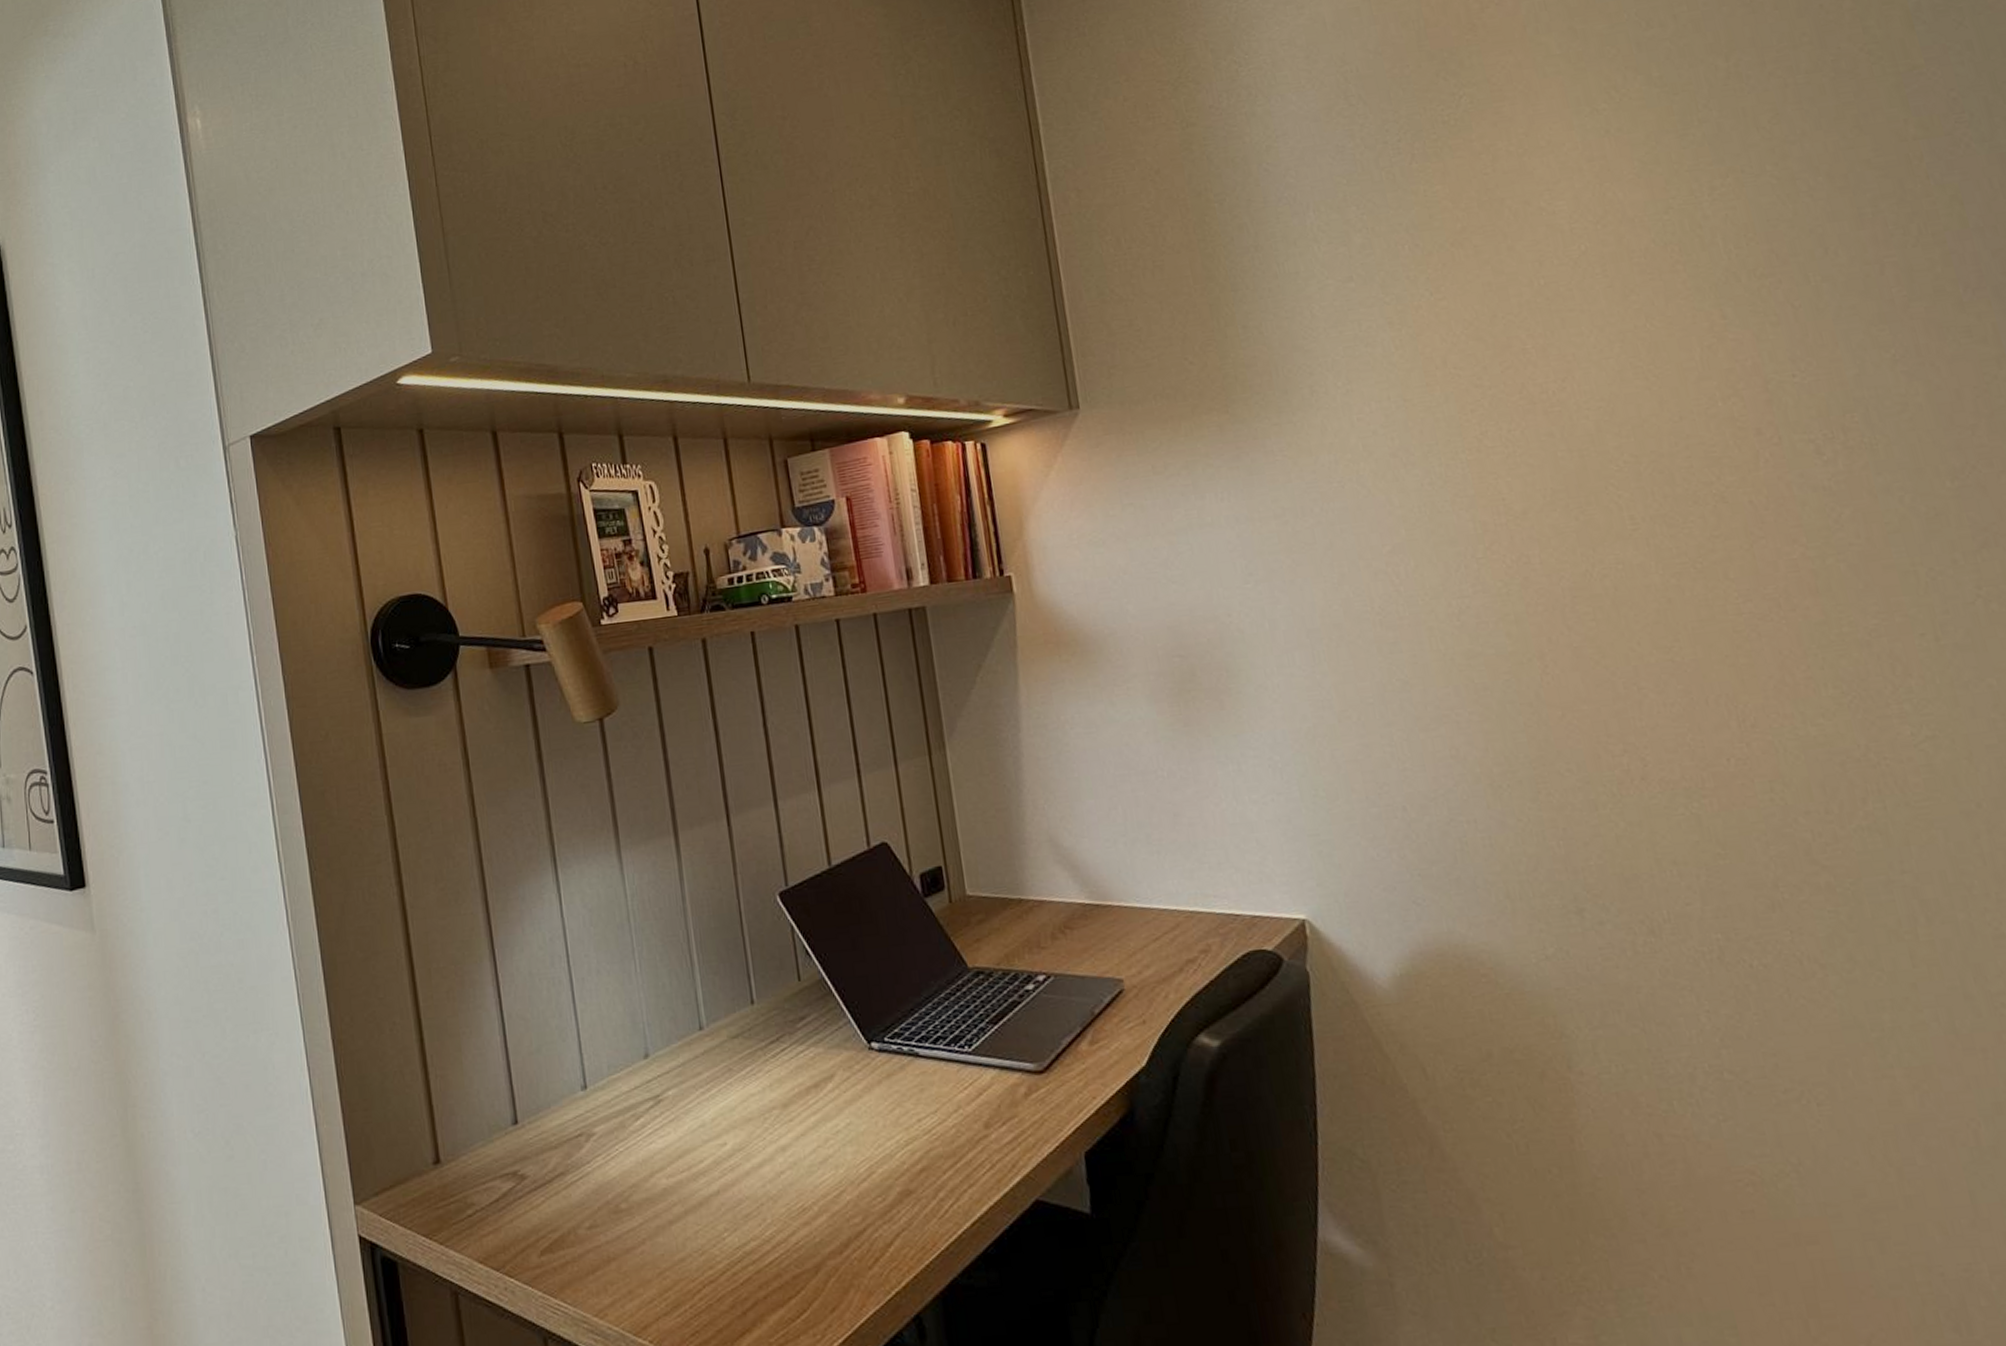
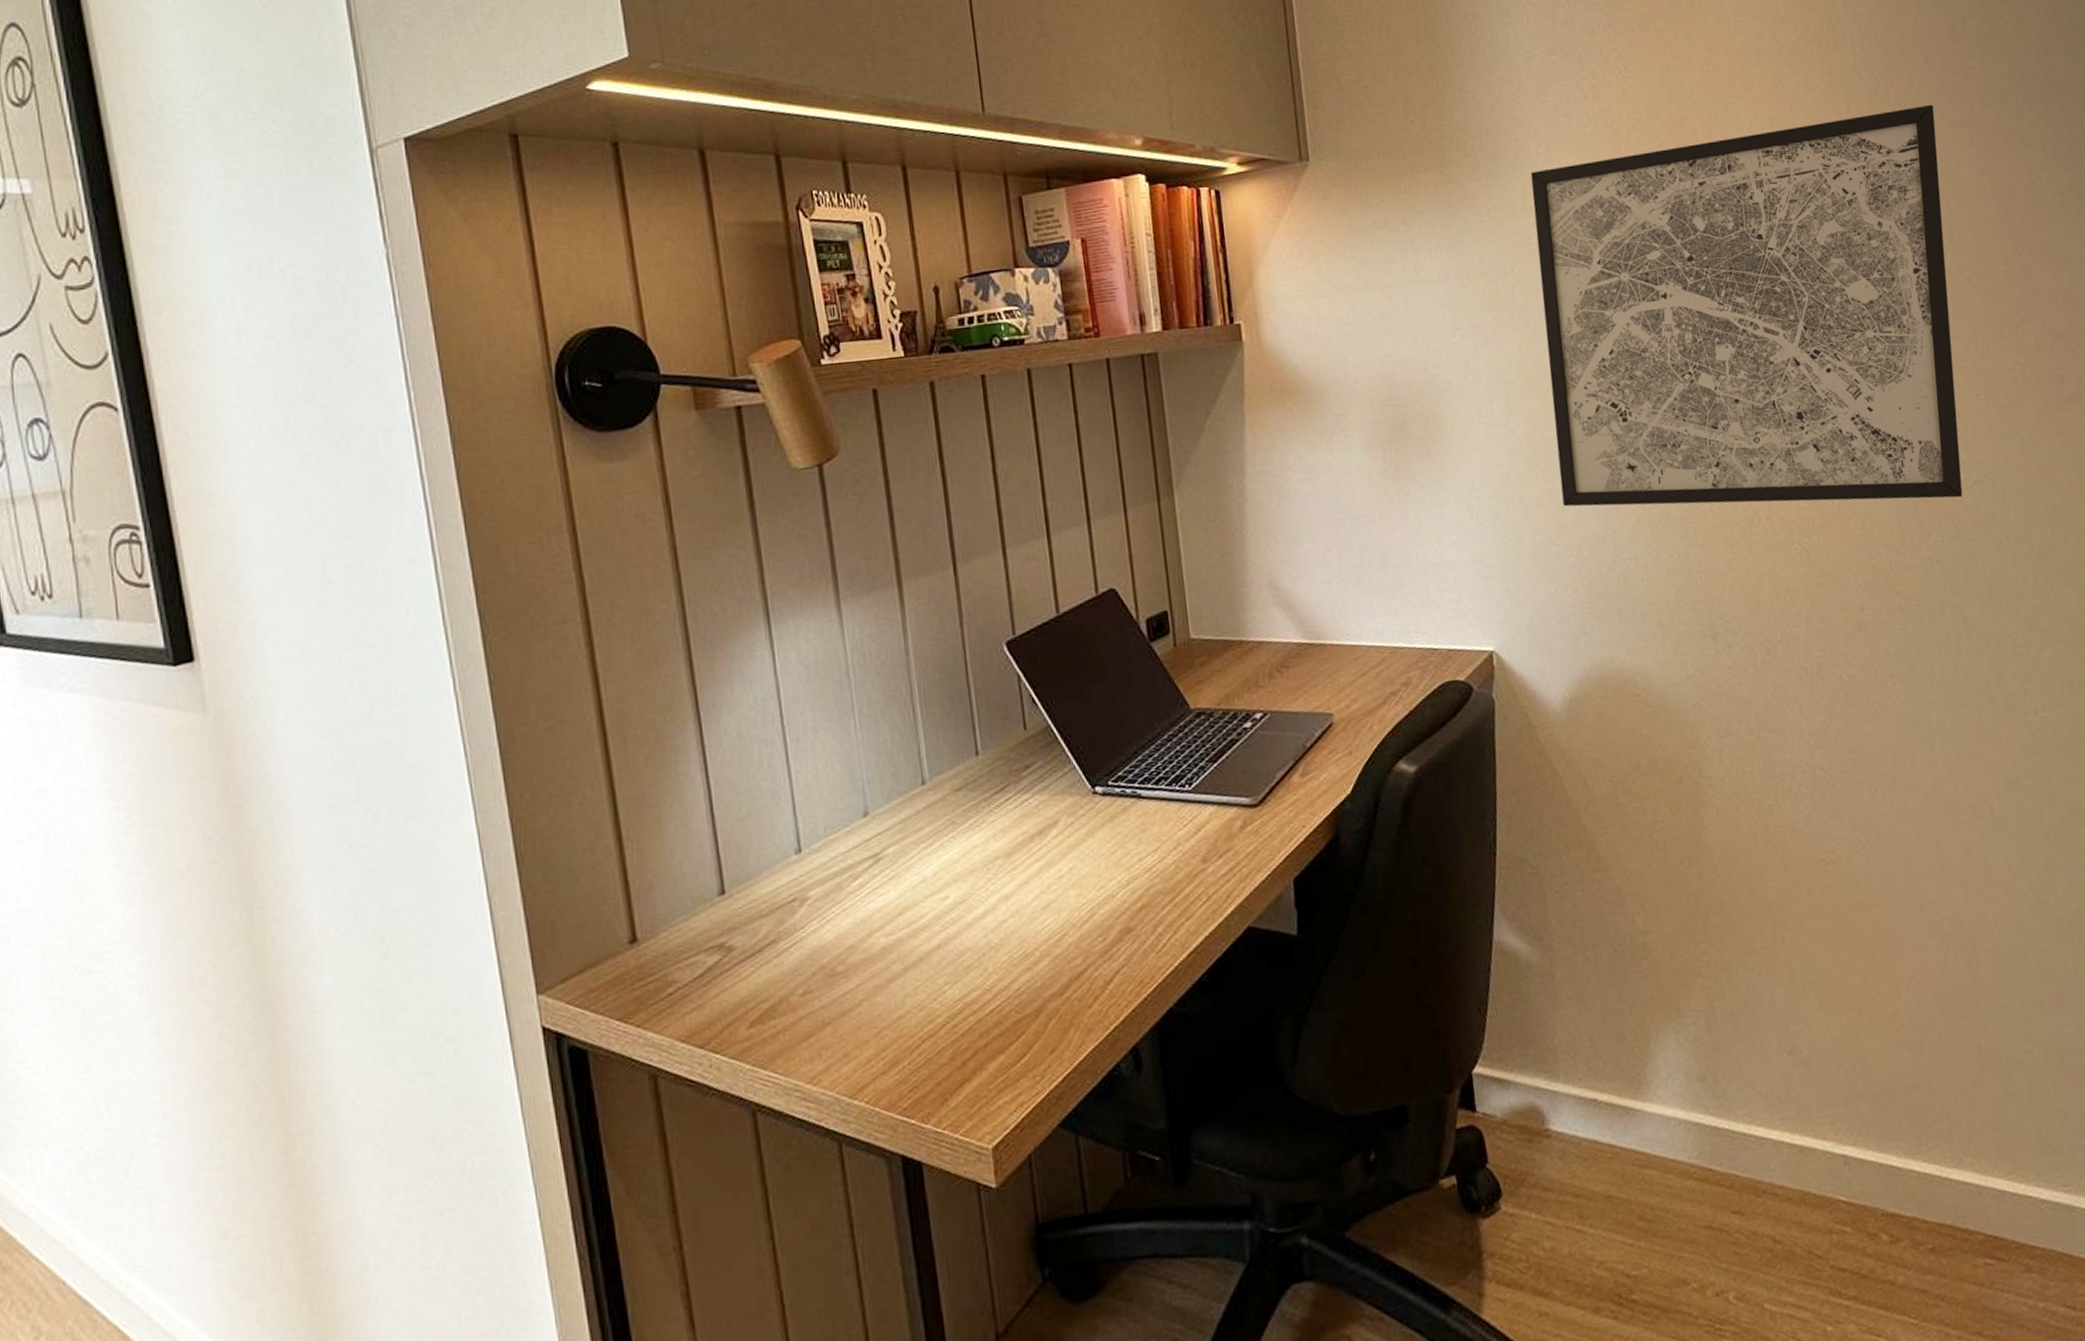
wall art: none [1329,301,1910,764] -> present [1530,104,1963,507]

